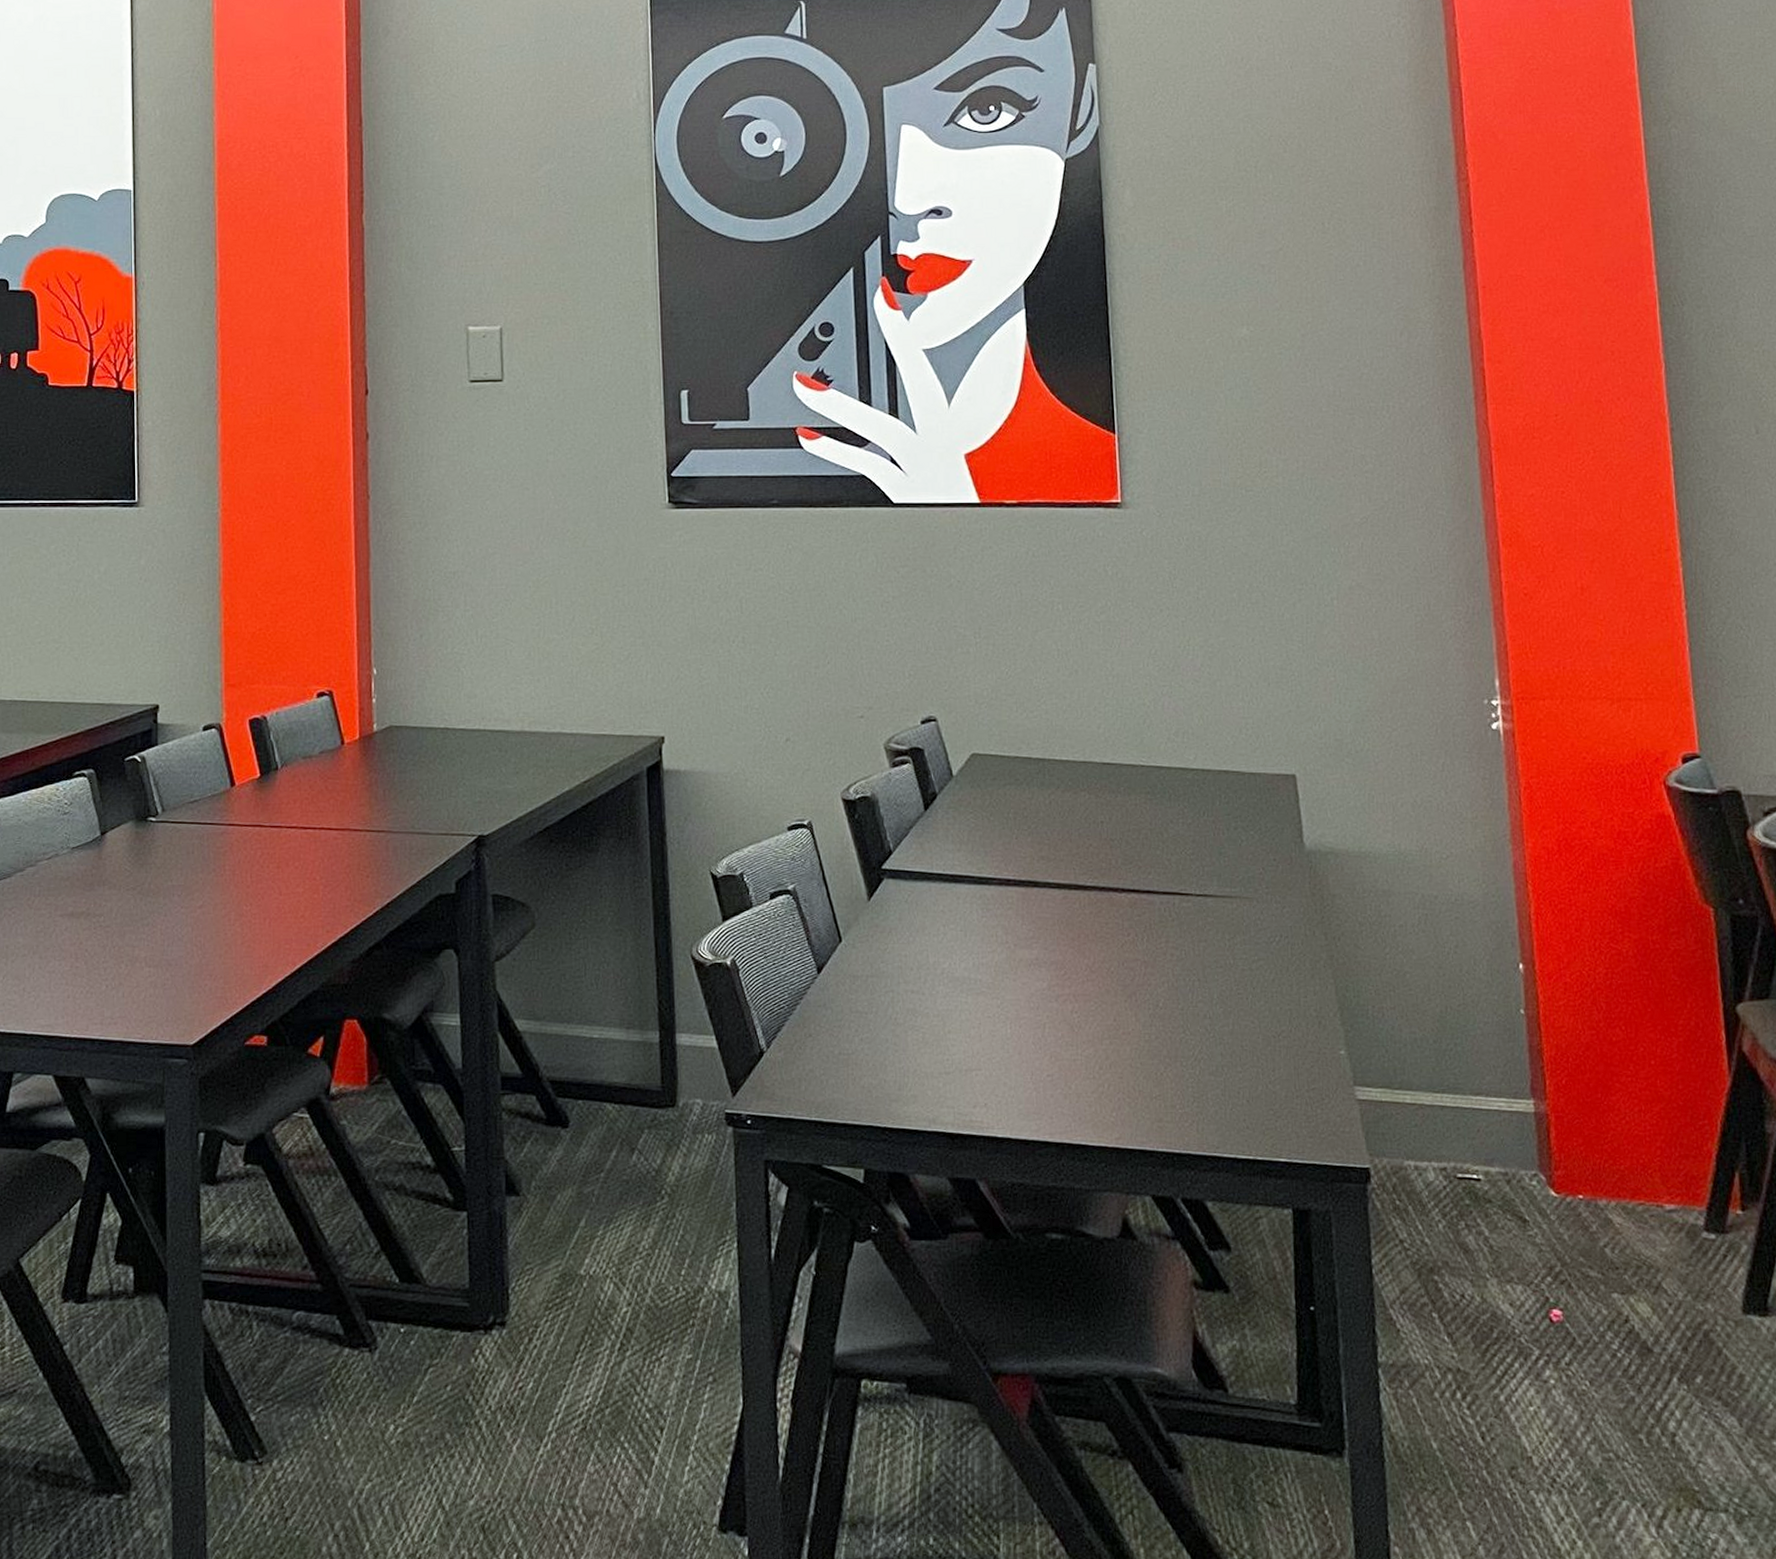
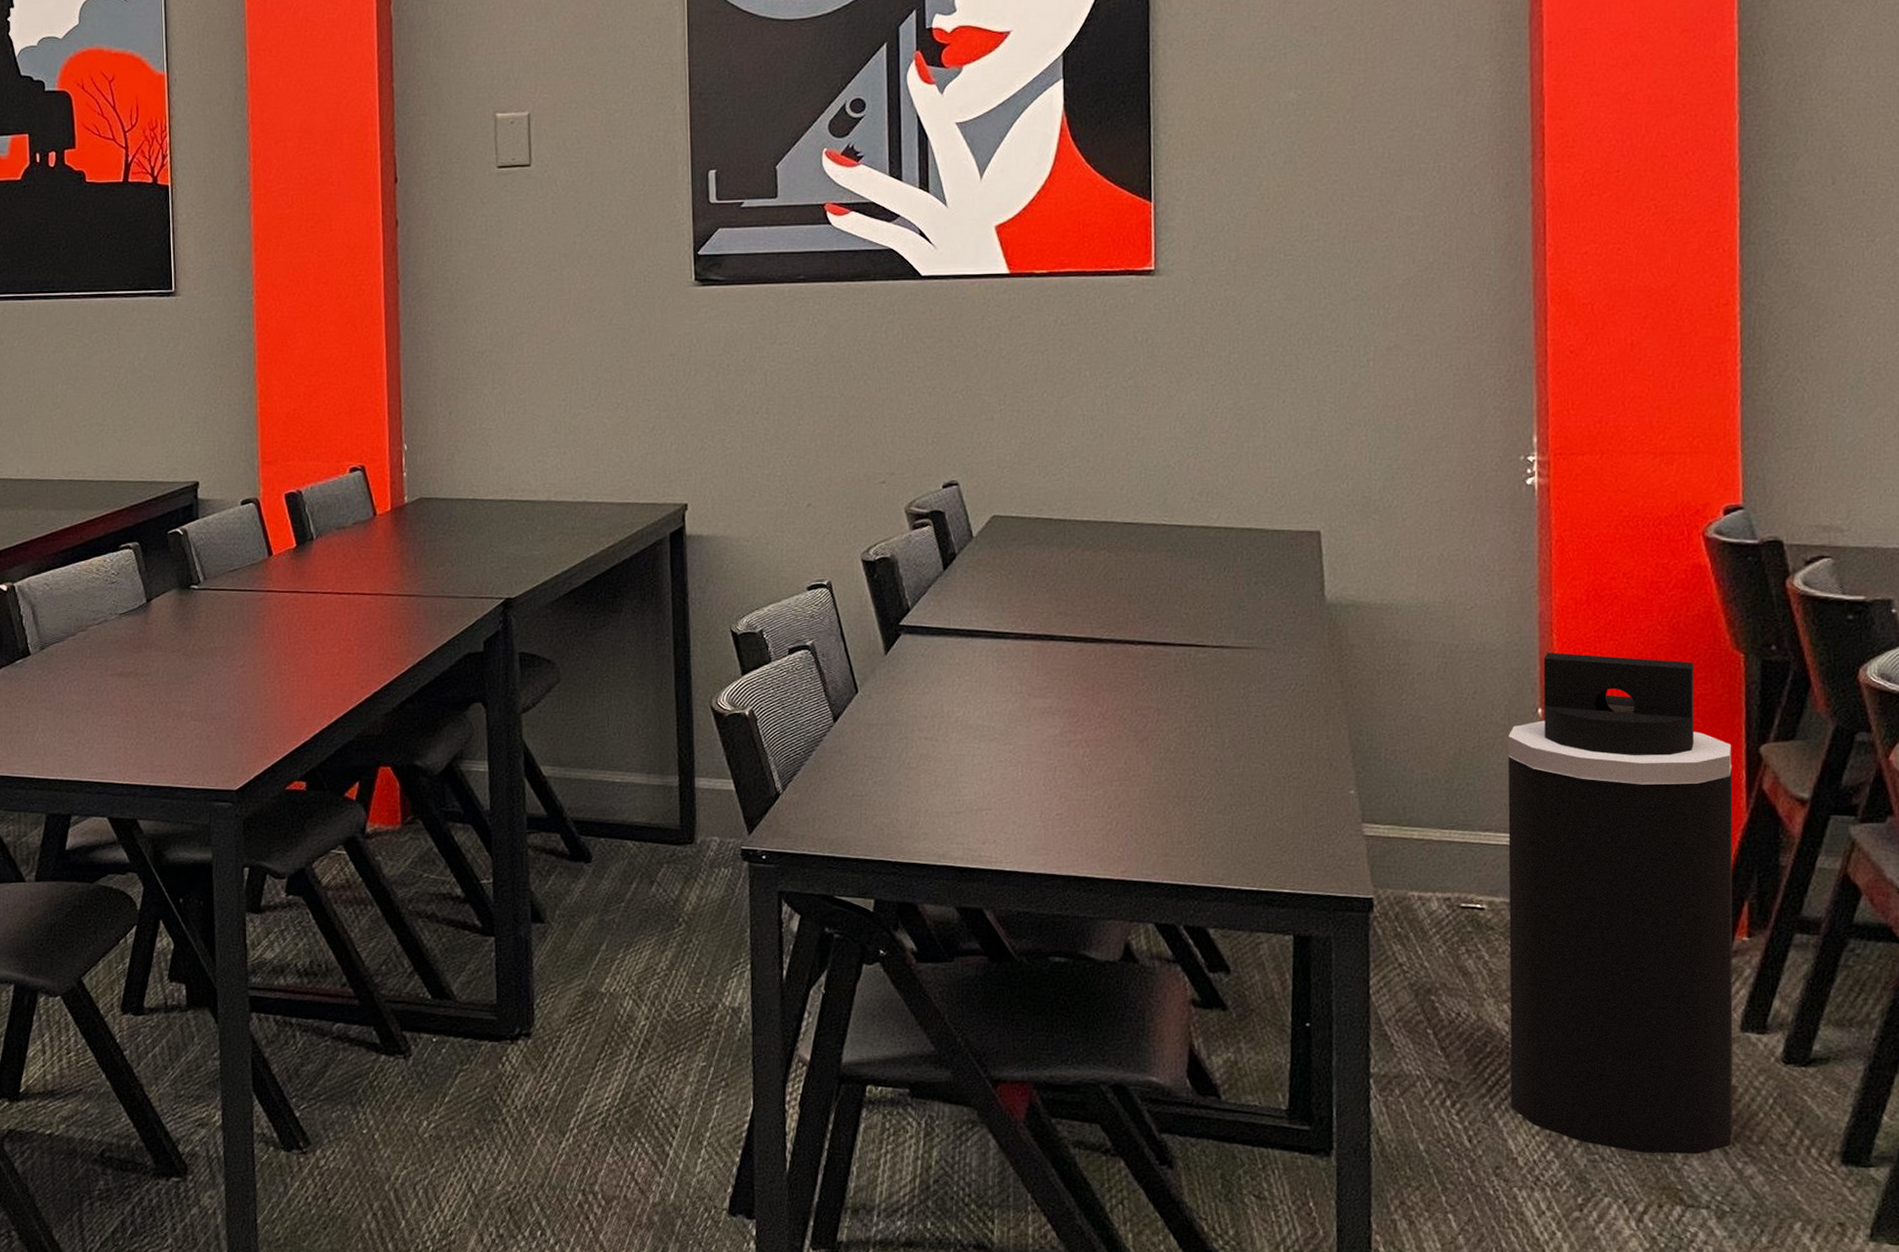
trash can: none [1492,904,1744,1452] -> present [1508,652,1733,1155]

